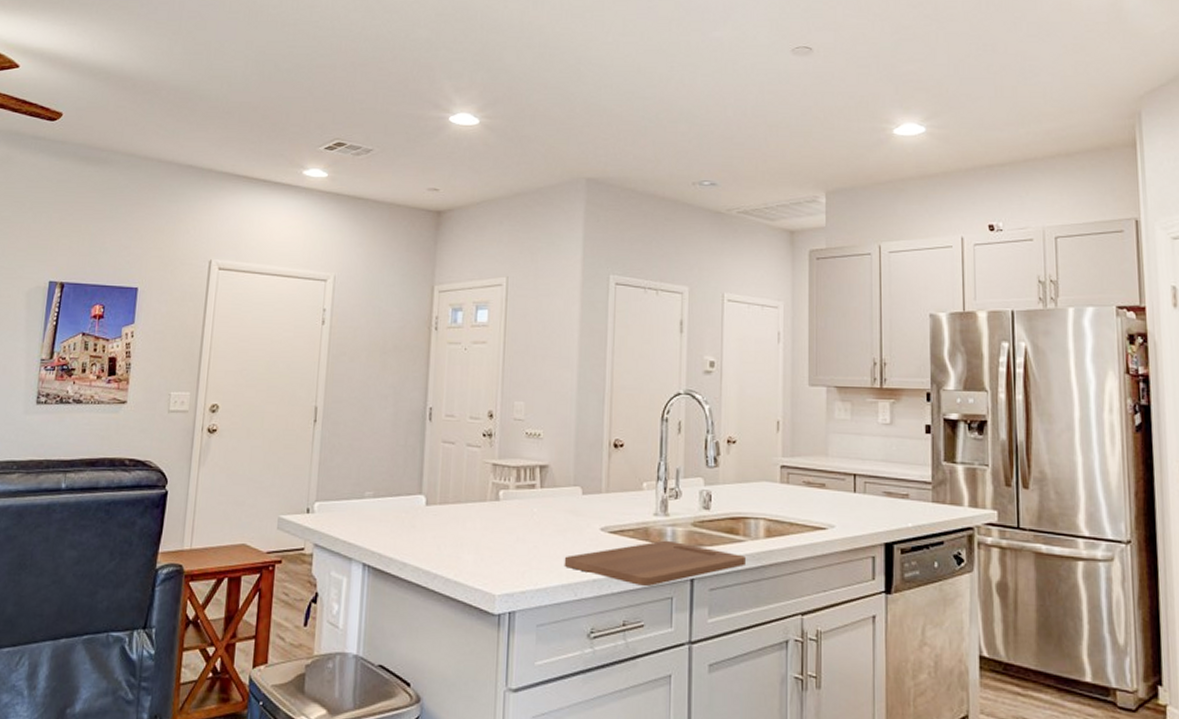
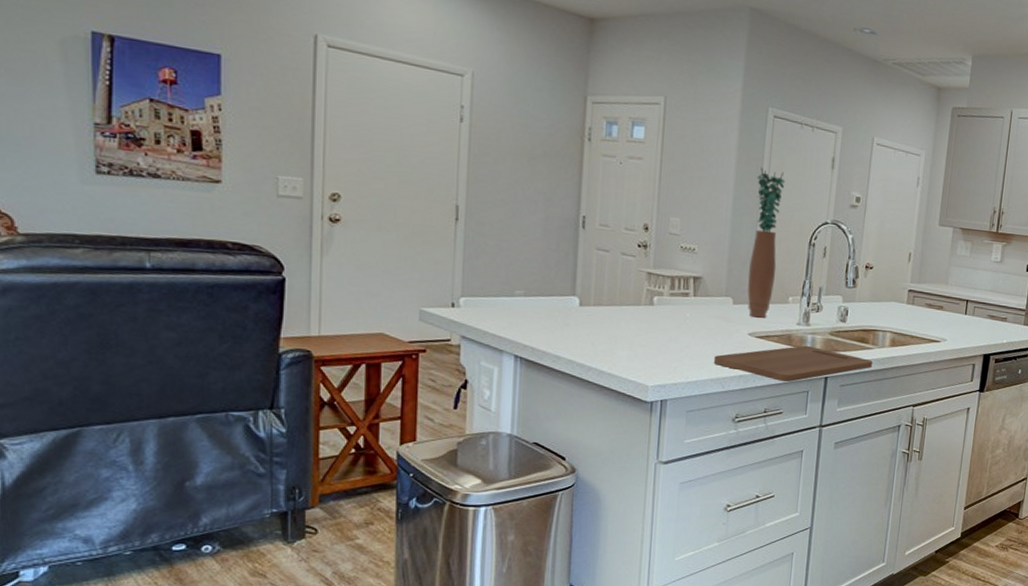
vase: none [596,338,631,509] -> present [747,166,785,318]

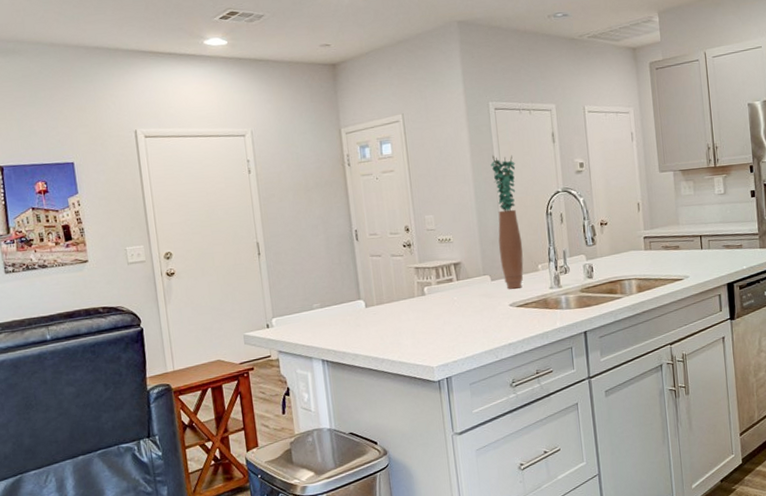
cutting board: present [713,345,872,383] -> none [484,305,625,343]

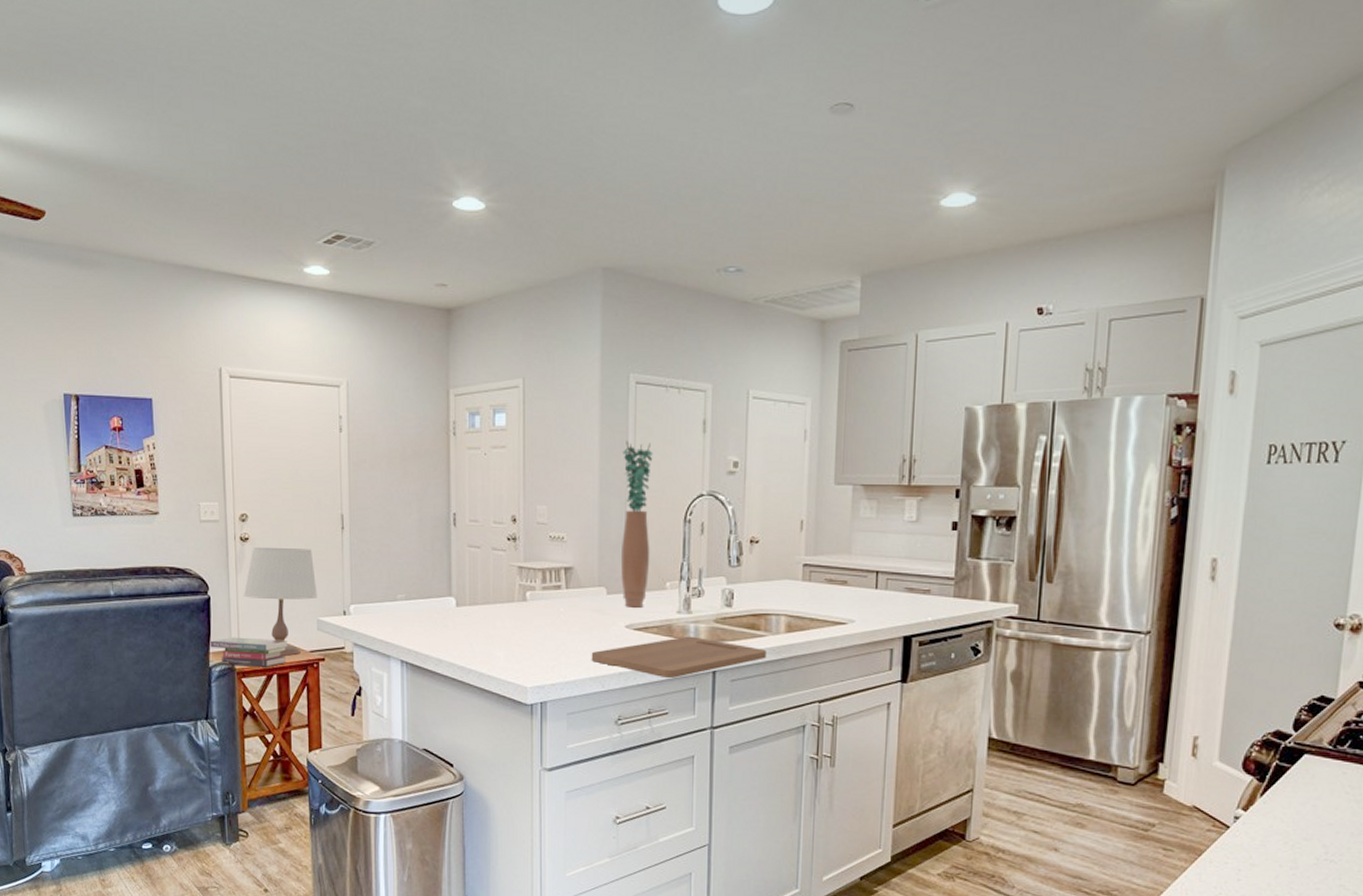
books: none [146,356,219,386] -> present [210,637,287,667]
table lamp: none [174,275,242,372] -> present [244,546,318,657]
cutting board: none [484,305,625,343] -> present [591,636,766,679]

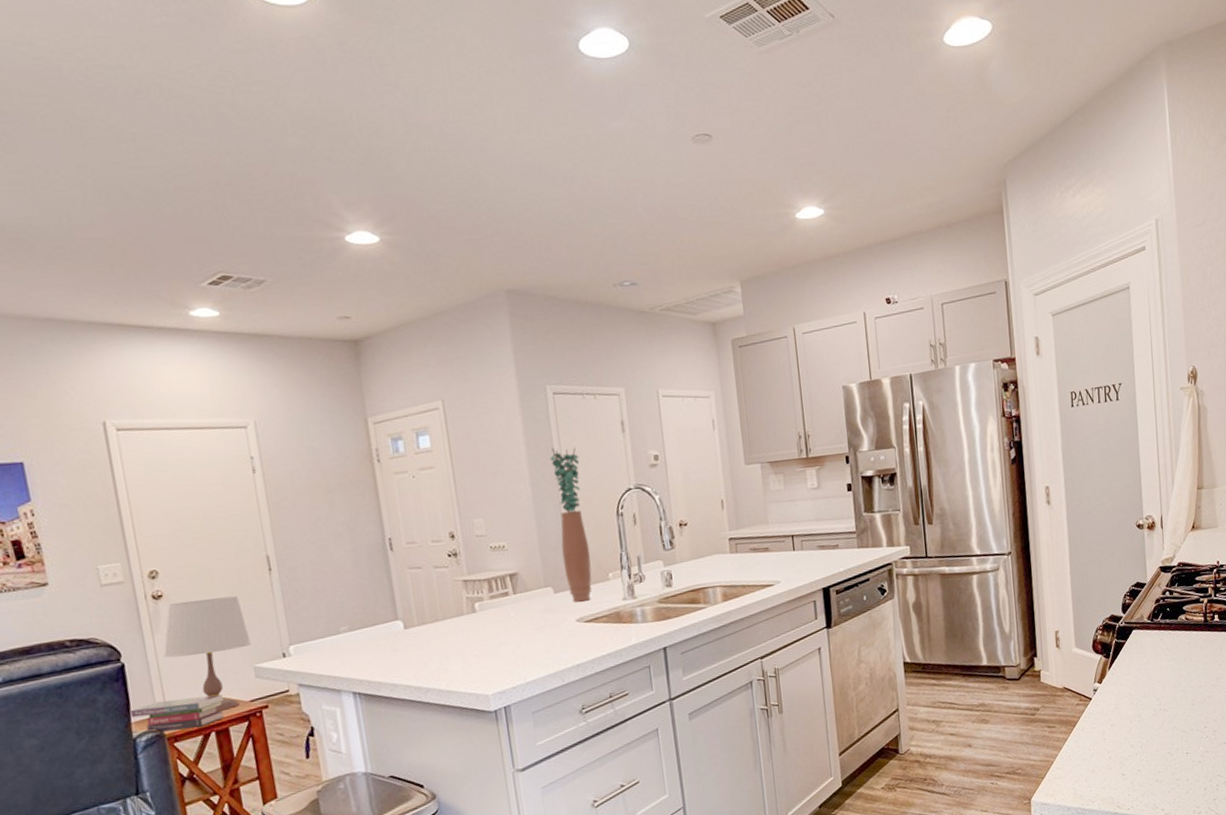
cutting board: present [591,636,766,679] -> none [547,618,709,663]

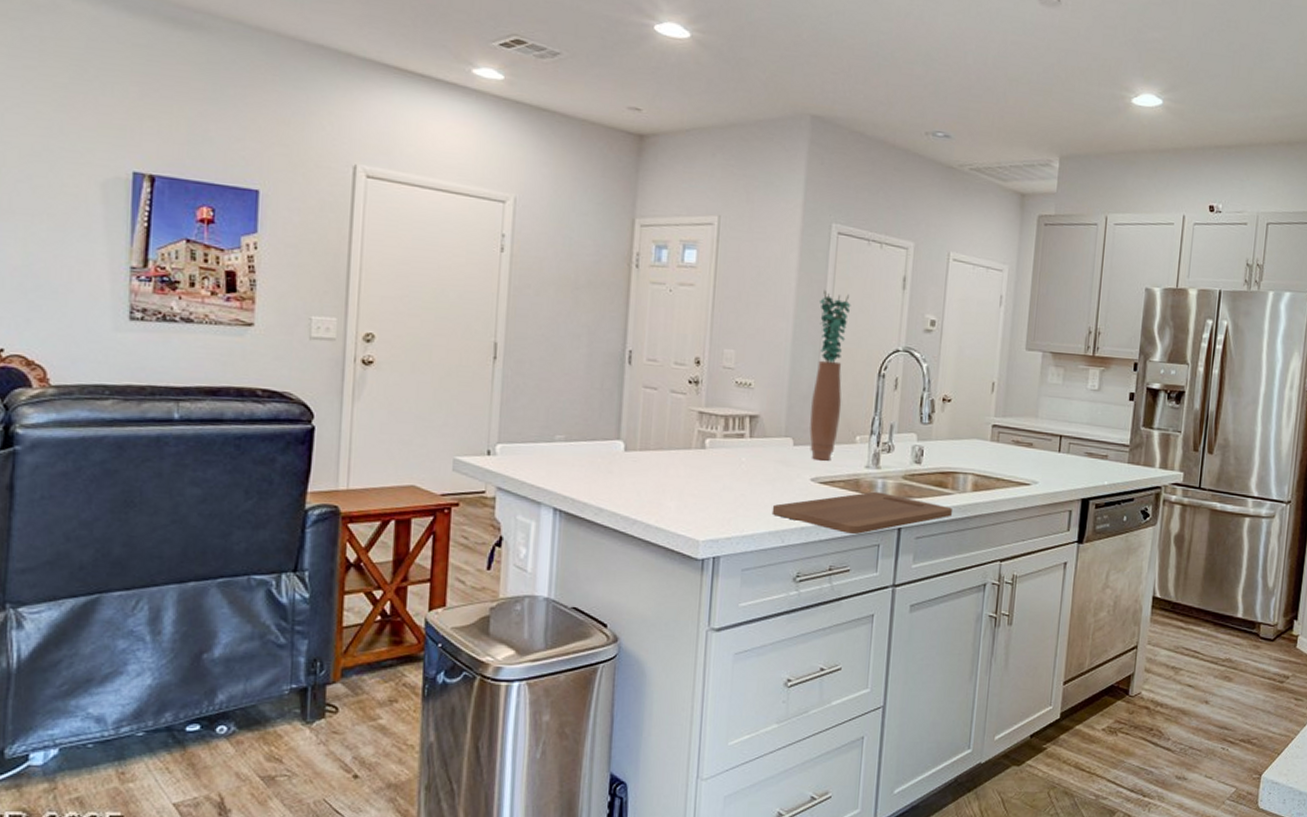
books: present [130,694,224,733] -> none [308,475,413,512]
table lamp: present [164,596,251,713] -> none [360,371,457,500]
cutting board: none [547,618,709,663] -> present [772,491,952,535]

